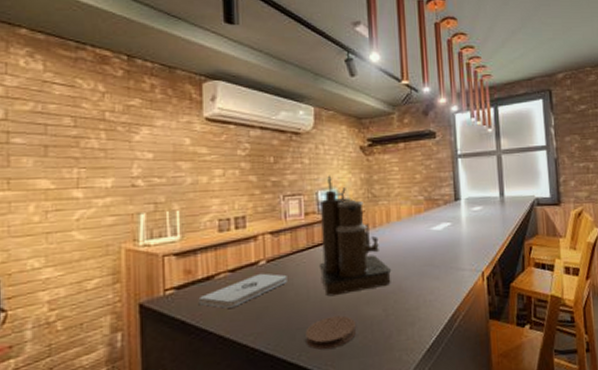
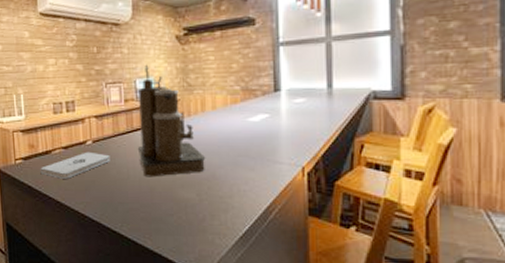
coaster: present [305,315,356,350] -> none [126,195,171,223]

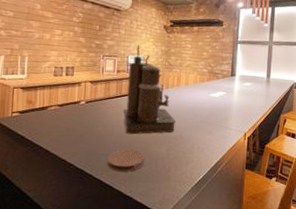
notepad: present [40,151,110,179] -> none [34,110,99,132]
coaster: none [126,195,171,223] -> present [107,149,145,172]

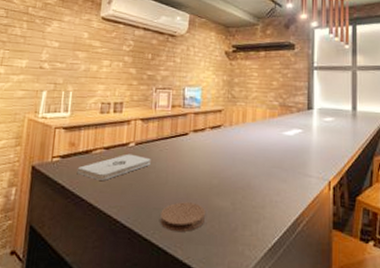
notepad: none [34,110,99,132] -> present [77,153,151,181]
coffee maker: present [123,44,177,135] -> none [178,74,243,184]

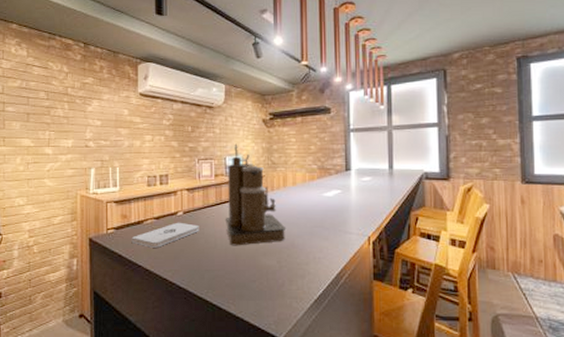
coaster: present [160,202,205,232] -> none [212,263,253,289]
coffee maker: none [178,74,243,184] -> present [225,143,286,246]

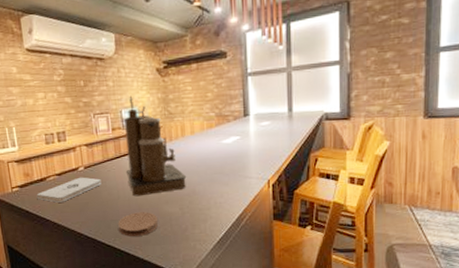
coaster: none [212,263,253,289] -> present [118,212,158,237]

